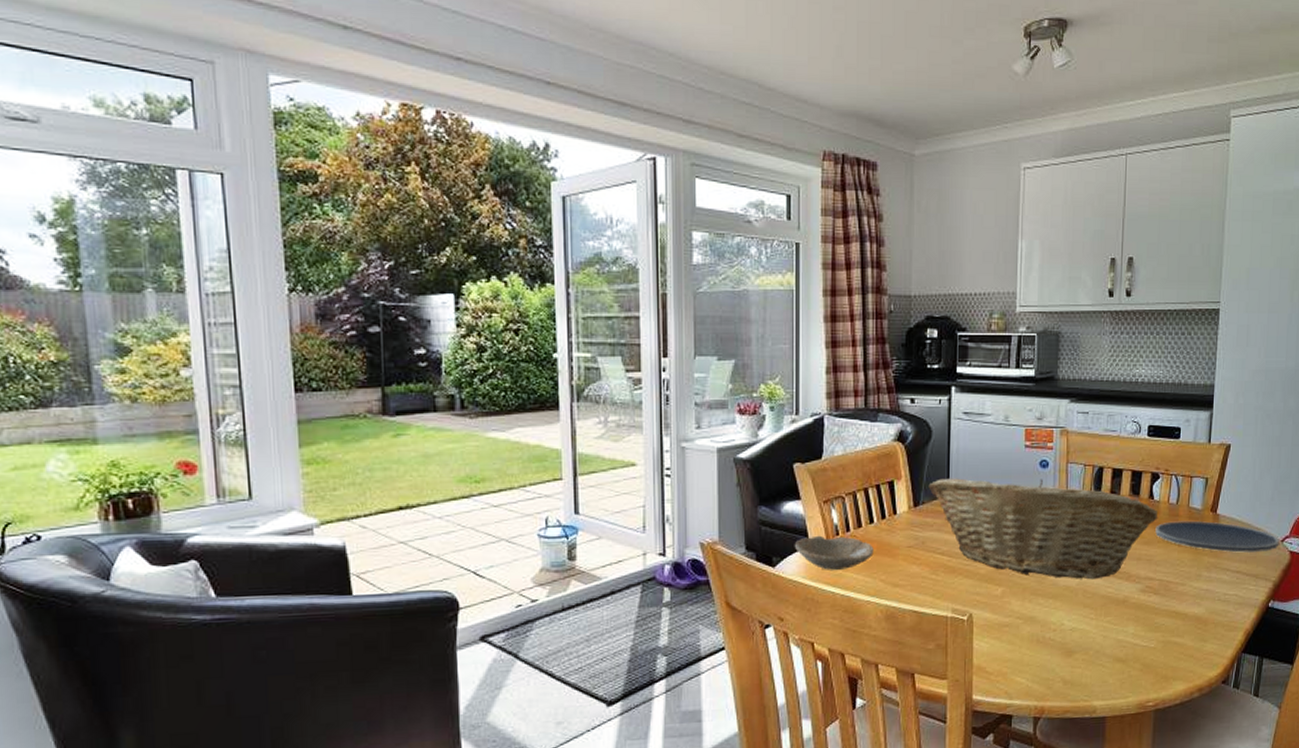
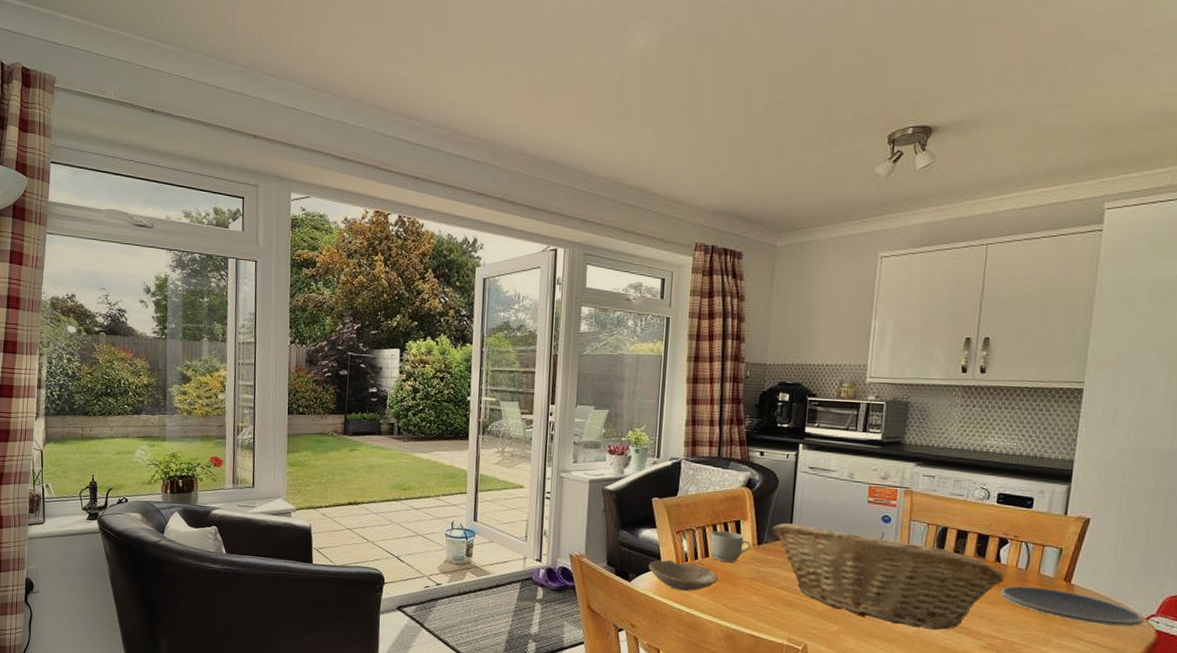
mug: none [862,495,907,530] -> present [710,530,751,562]

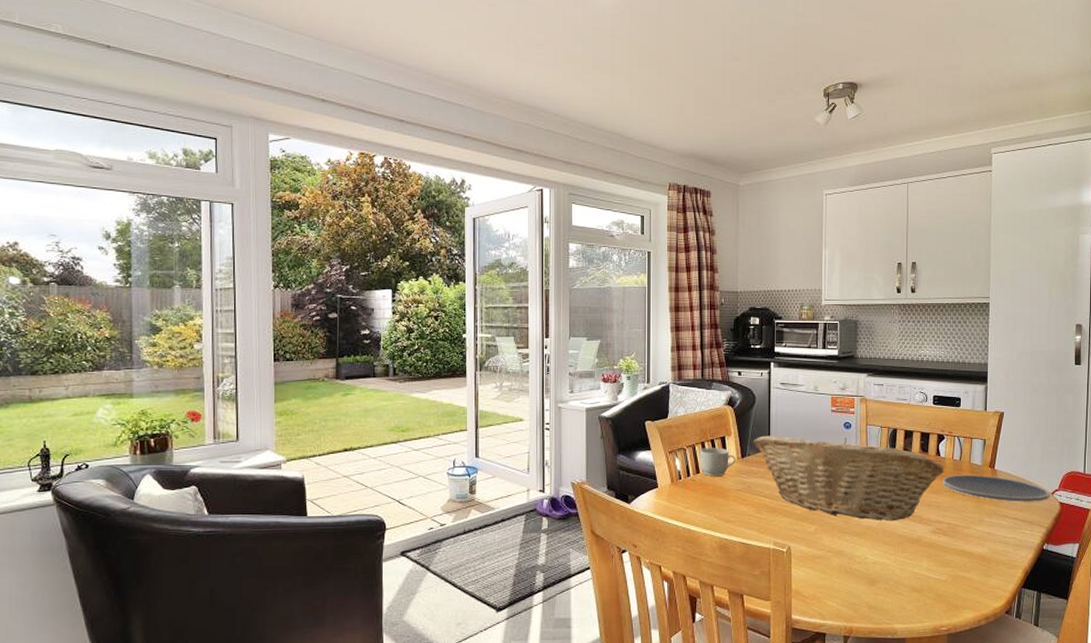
bowl: present [648,559,718,591] -> none [645,479,709,507]

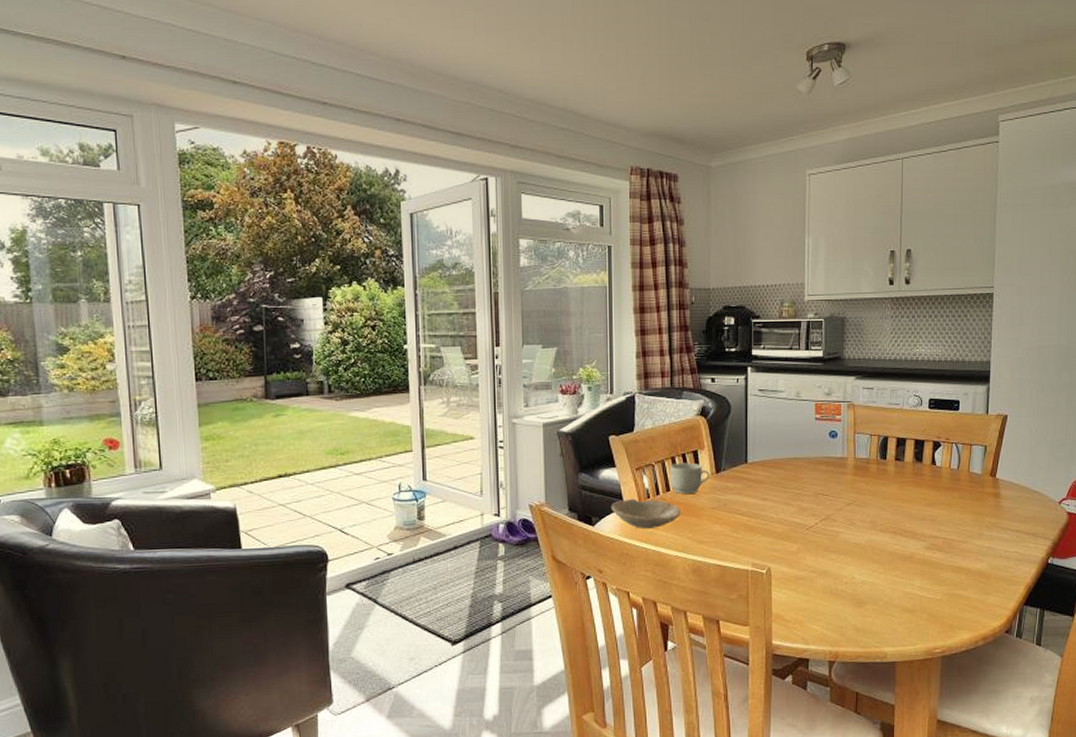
bowl: none [645,479,709,507] -> present [610,498,681,529]
fruit basket: present [753,435,945,521] -> none [729,447,941,538]
plate: present [943,474,1050,502] -> none [938,484,1057,514]

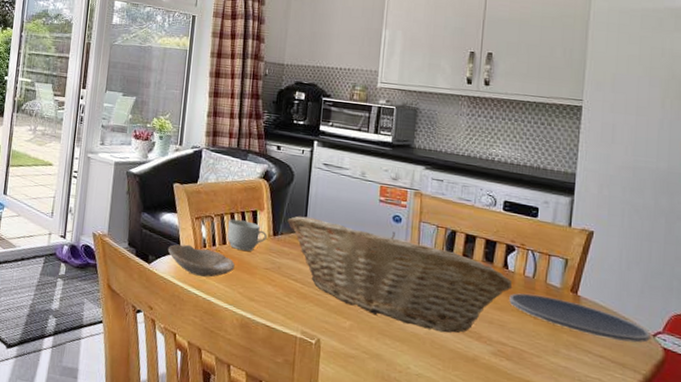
fruit basket: none [729,447,941,538] -> present [287,216,513,333]
plate: none [938,484,1057,514] -> present [509,293,651,343]

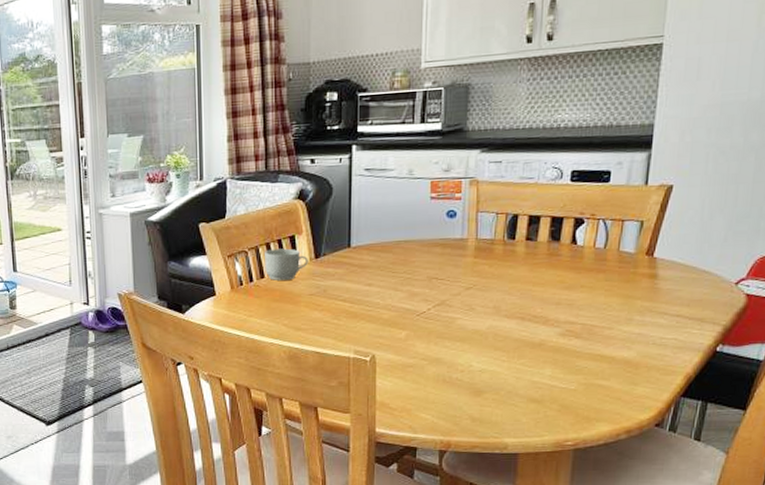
bowl: present [167,244,235,278] -> none [201,285,276,316]
fruit basket: present [287,216,513,333] -> none [329,228,582,324]
plate: present [509,293,651,343] -> none [578,264,733,296]

